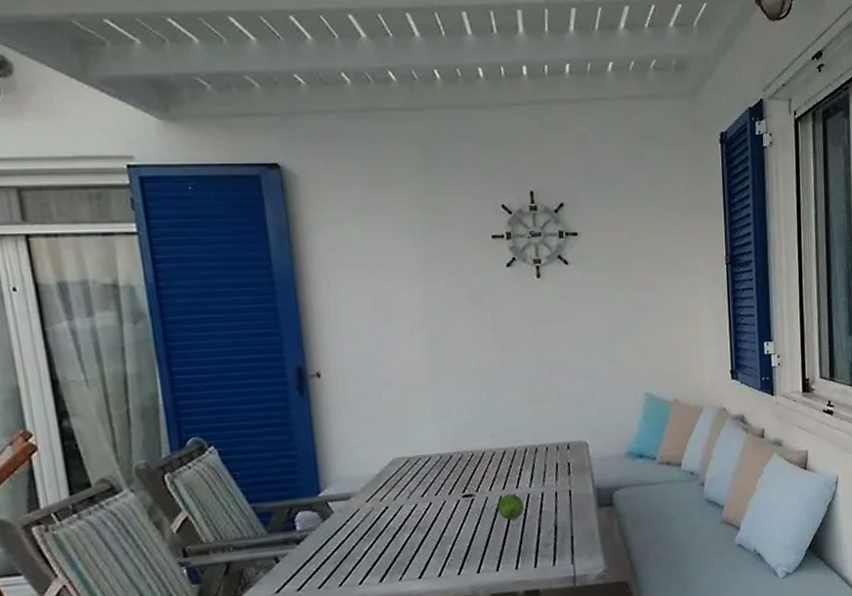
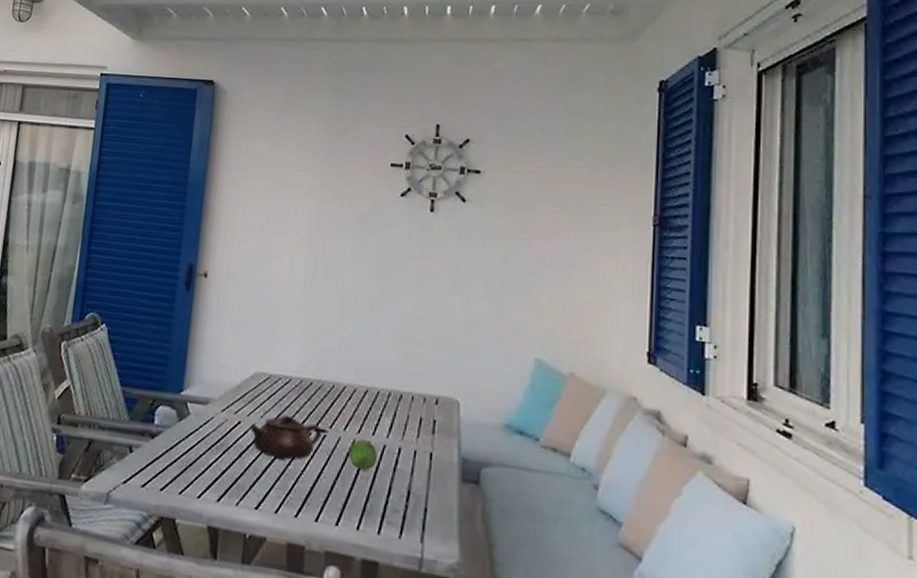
teapot: none [399,489,470,532] -> present [251,414,323,461]

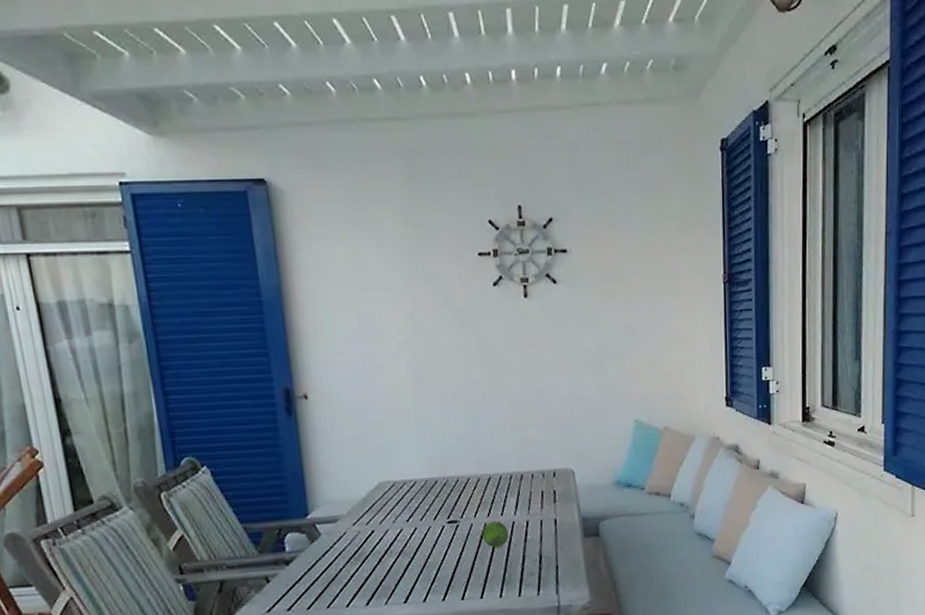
teapot: present [251,414,323,461] -> none [385,514,455,557]

